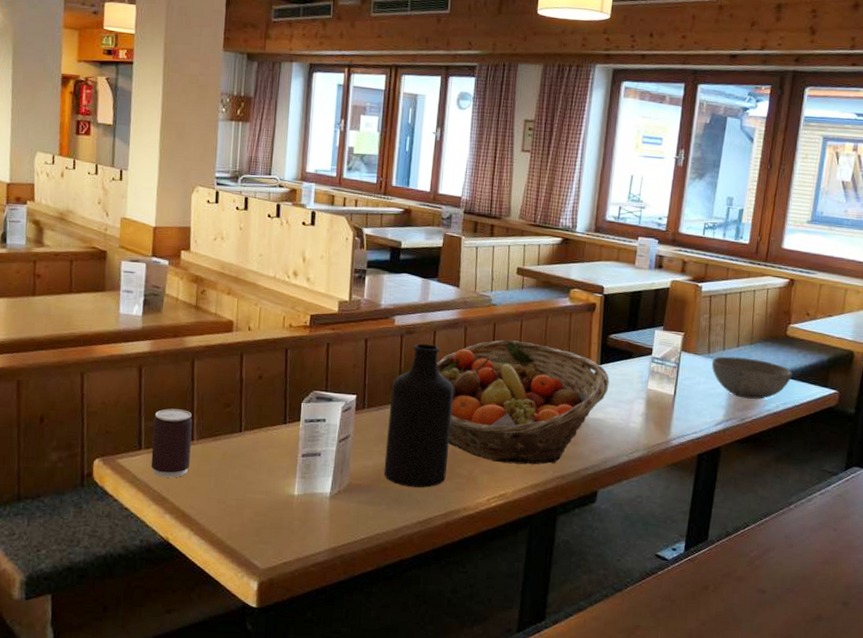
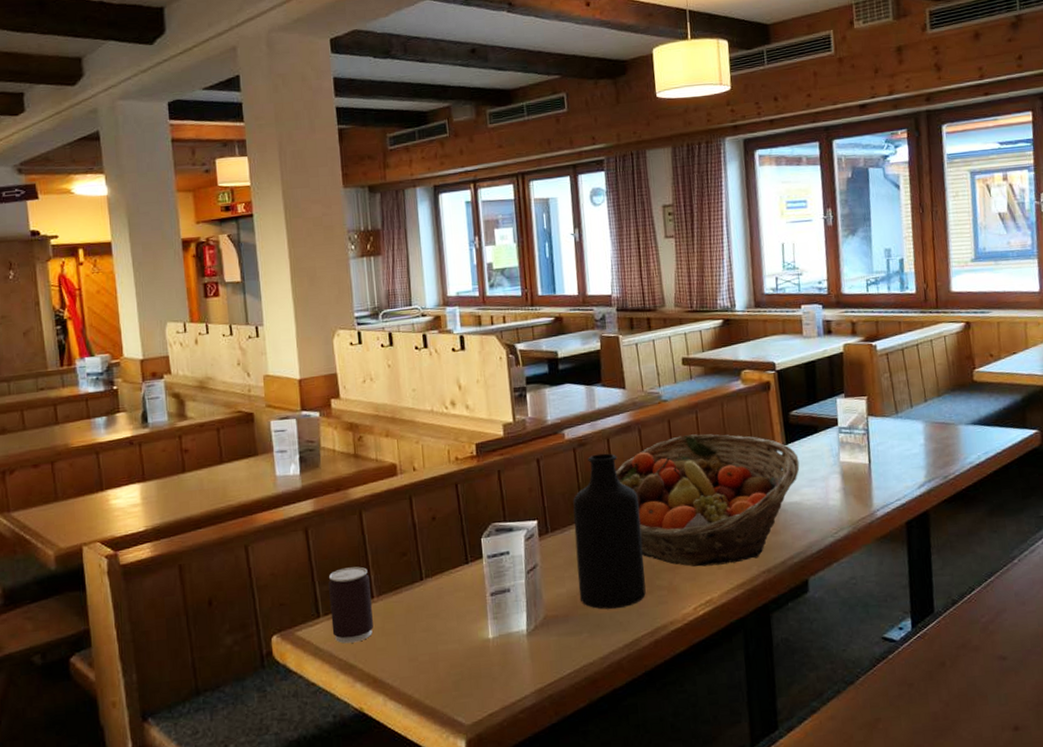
bowl: present [712,356,793,399] -> none [902,411,988,455]

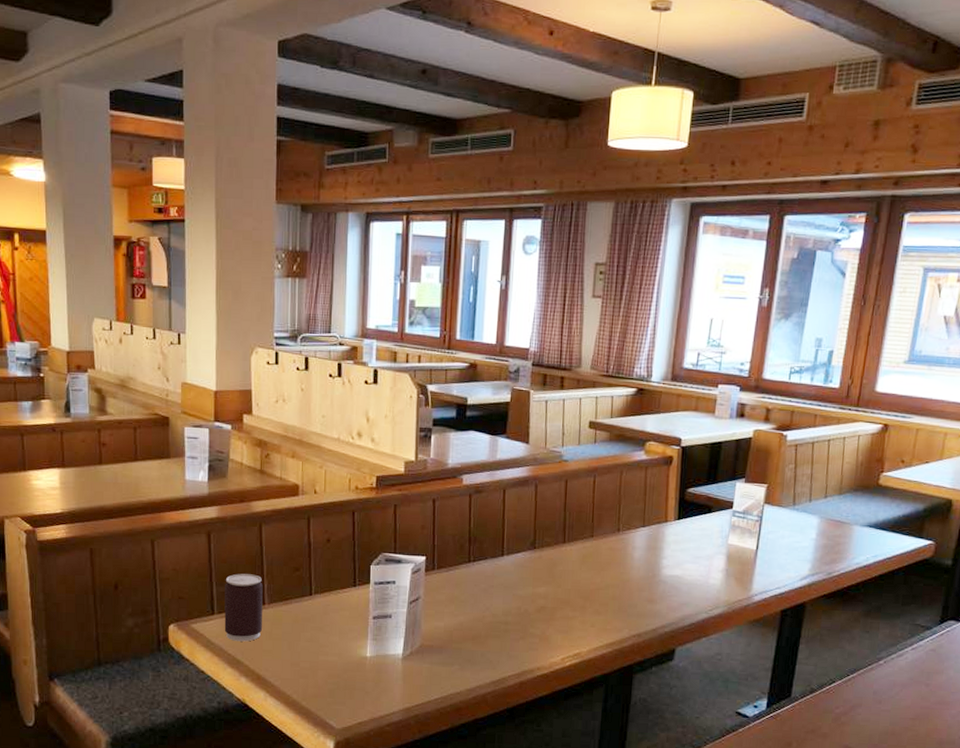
bottle: present [573,453,646,609] -> none [455,502,525,648]
fruit basket: present [615,434,800,567] -> none [506,496,688,624]

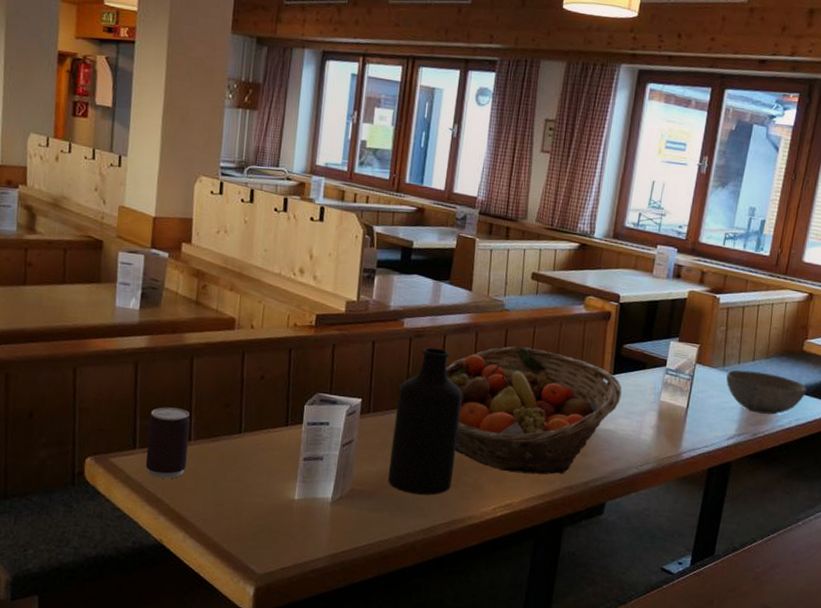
bottle: none [455,502,525,648] -> present [387,347,462,495]
fruit basket: none [506,496,688,624] -> present [445,346,622,475]
bowl: none [797,508,885,552] -> present [726,370,807,415]

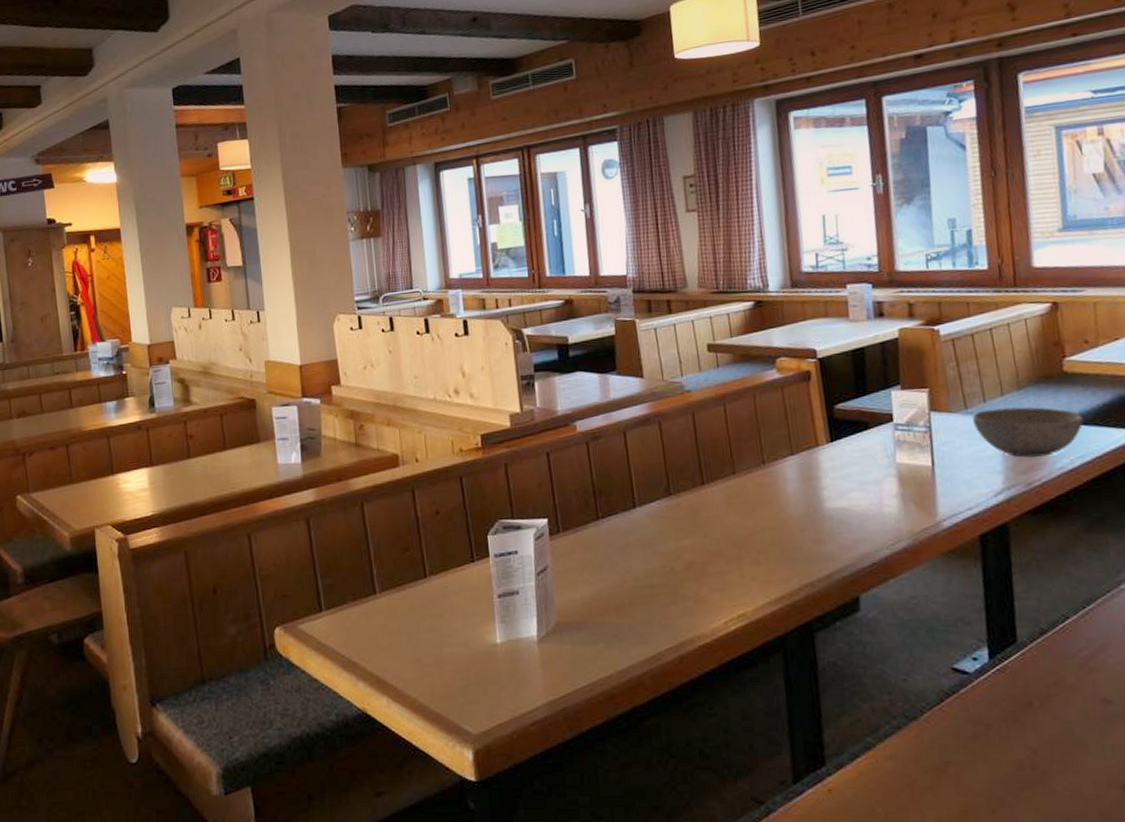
beverage can: present [145,407,190,479] -> none [330,560,376,640]
bottle: present [387,347,462,495] -> none [586,447,669,618]
fruit basket: present [445,346,622,475] -> none [633,428,848,577]

